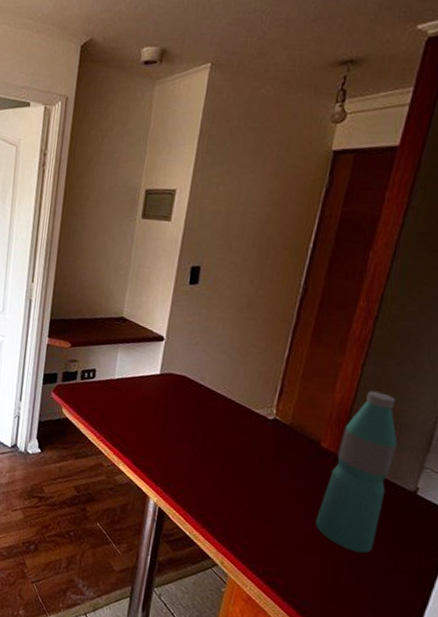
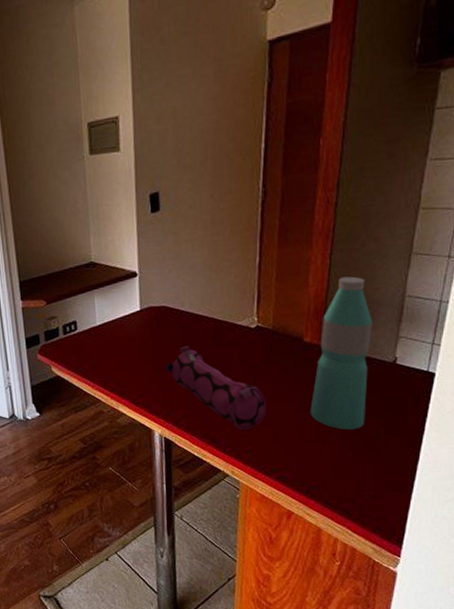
pencil case: none [174,420,271,523] -> present [166,346,267,431]

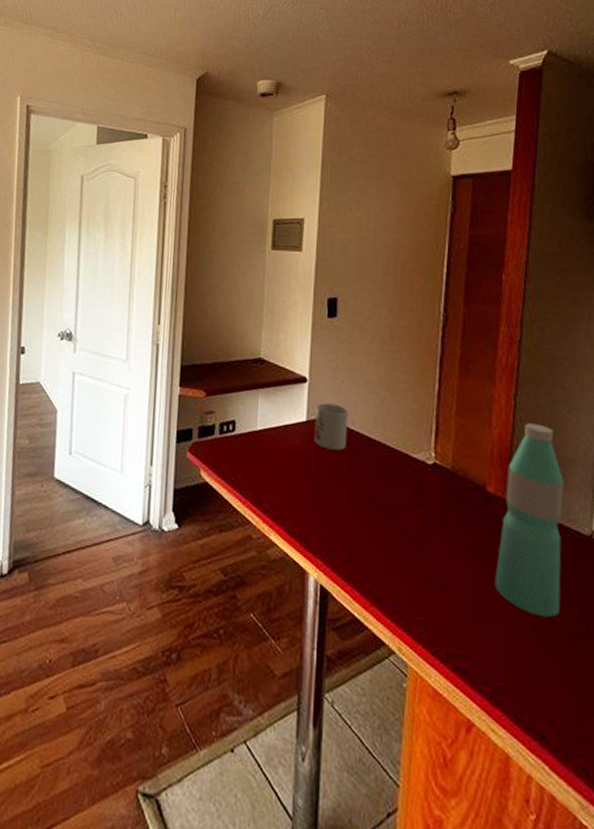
mug: none [147,291,178,331] -> present [314,403,348,451]
pencil case: present [166,346,267,431] -> none [329,472,443,595]

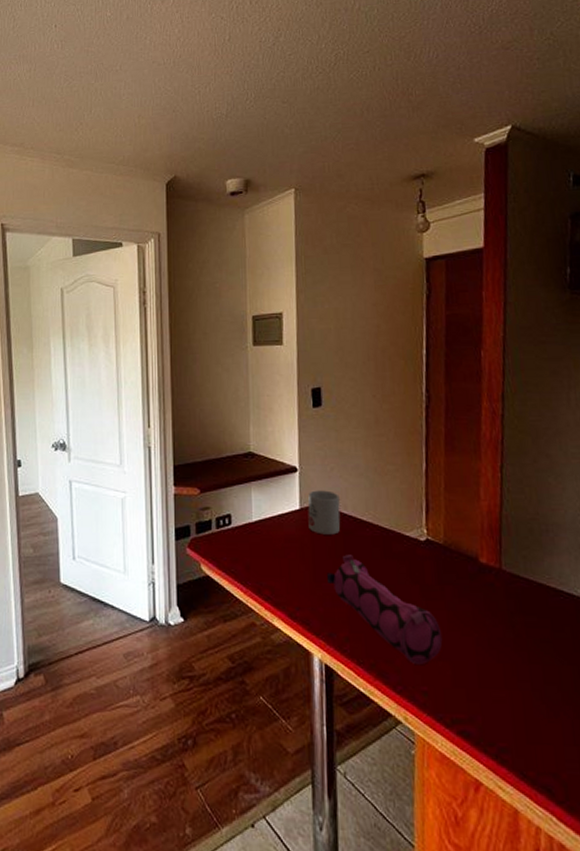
pencil case: none [329,472,443,595] -> present [327,555,443,666]
water bottle: present [494,423,564,618] -> none [492,493,558,678]

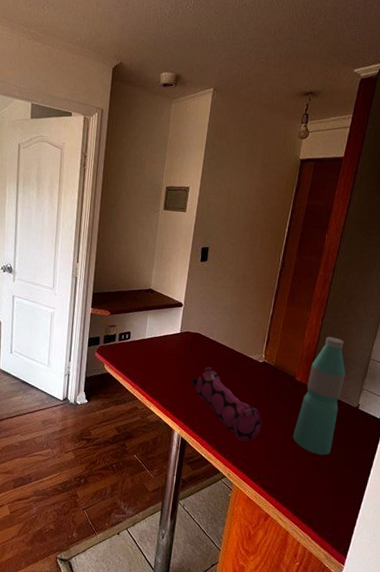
mug: present [308,490,341,535] -> none [184,321,209,353]
water bottle: none [492,493,558,678] -> present [293,336,346,456]

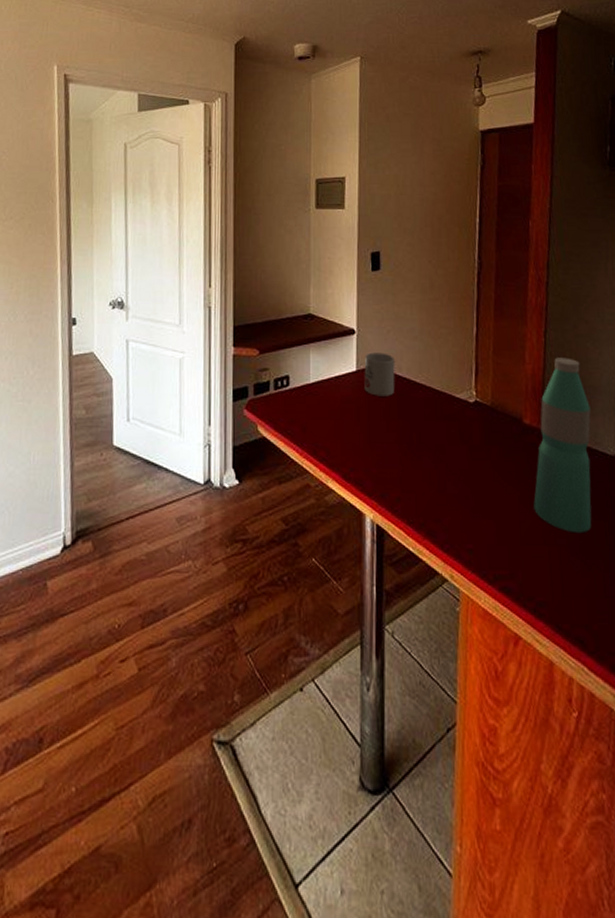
mug: none [184,321,209,353] -> present [364,352,395,396]
pencil case: present [192,367,262,443] -> none [381,416,488,524]

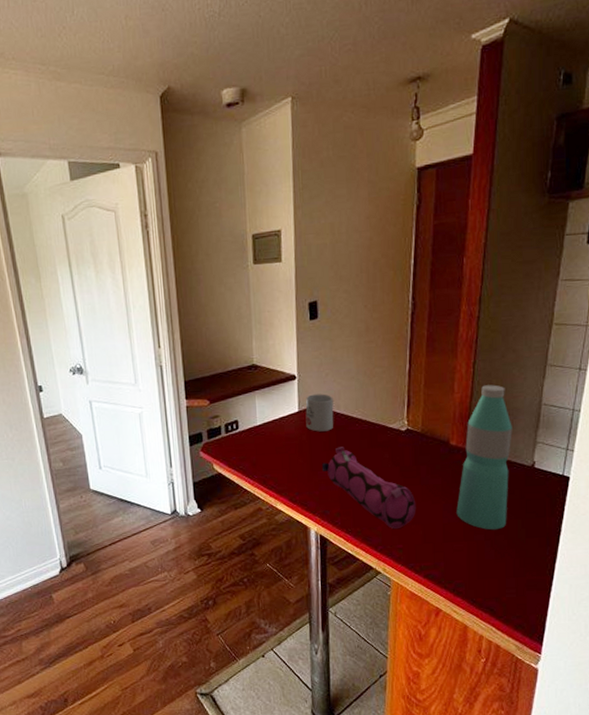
pencil case: none [381,416,488,524] -> present [322,446,416,530]

